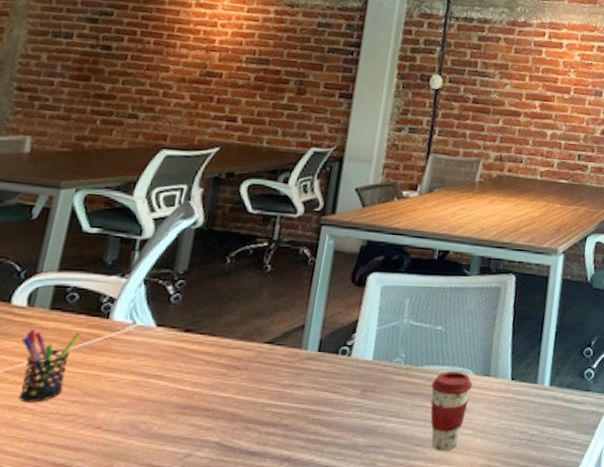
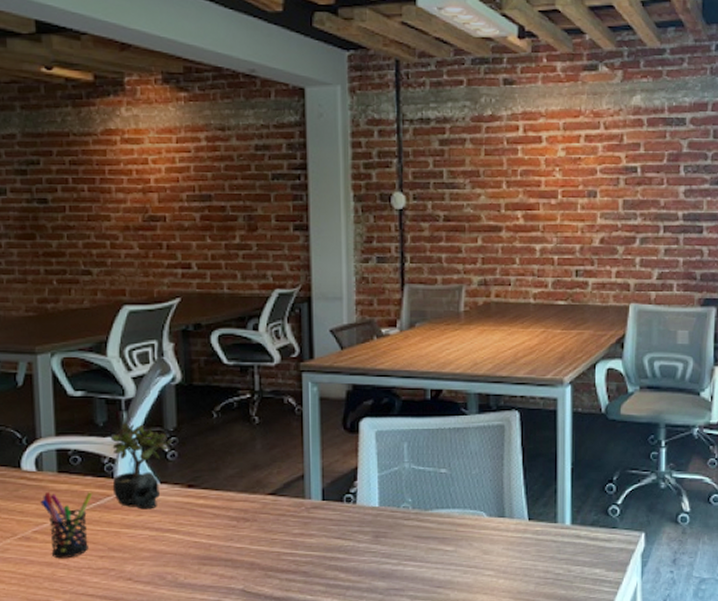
succulent plant: none [104,262,181,353] -> present [110,423,173,510]
coffee cup: present [430,371,472,451] -> none [444,514,487,592]

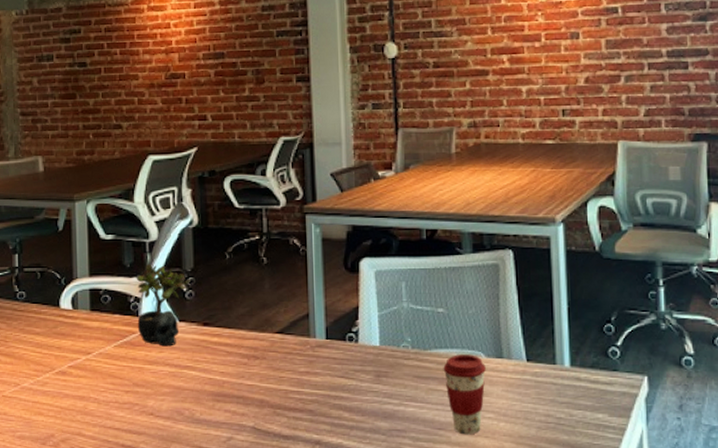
pen holder: present [40,491,93,559] -> none [75,328,120,393]
coffee cup: none [444,514,487,592] -> present [443,354,486,435]

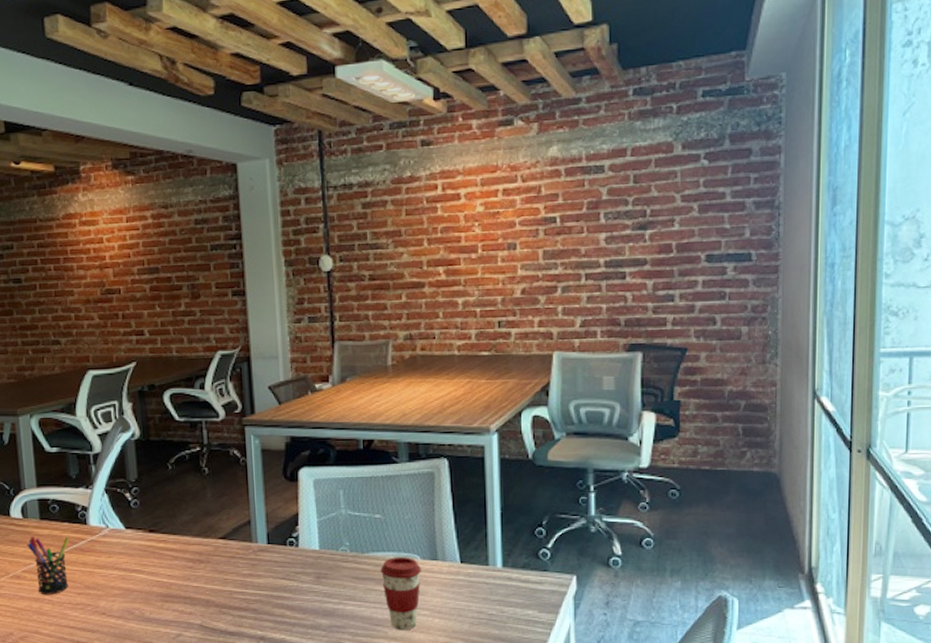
pen holder: none [75,328,120,393] -> present [27,536,70,595]
succulent plant: present [136,264,190,347] -> none [82,475,135,552]

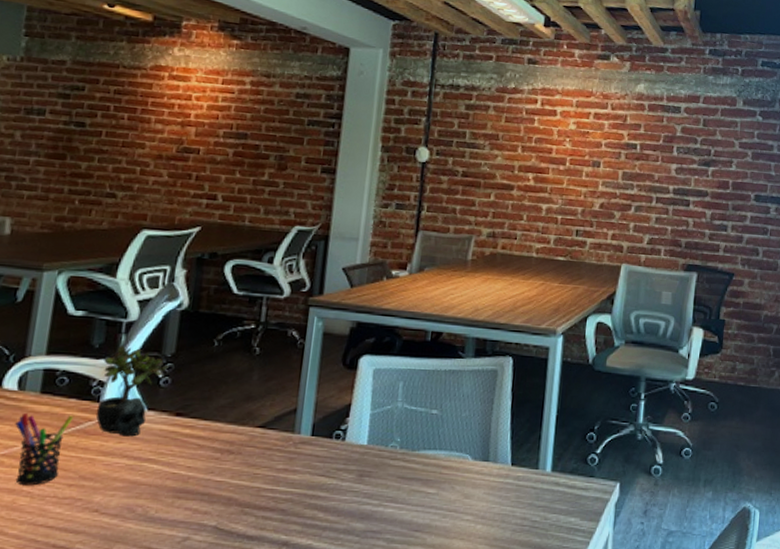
succulent plant: none [82,475,135,552] -> present [96,346,169,437]
coffee cup: present [380,557,421,630] -> none [428,456,471,537]

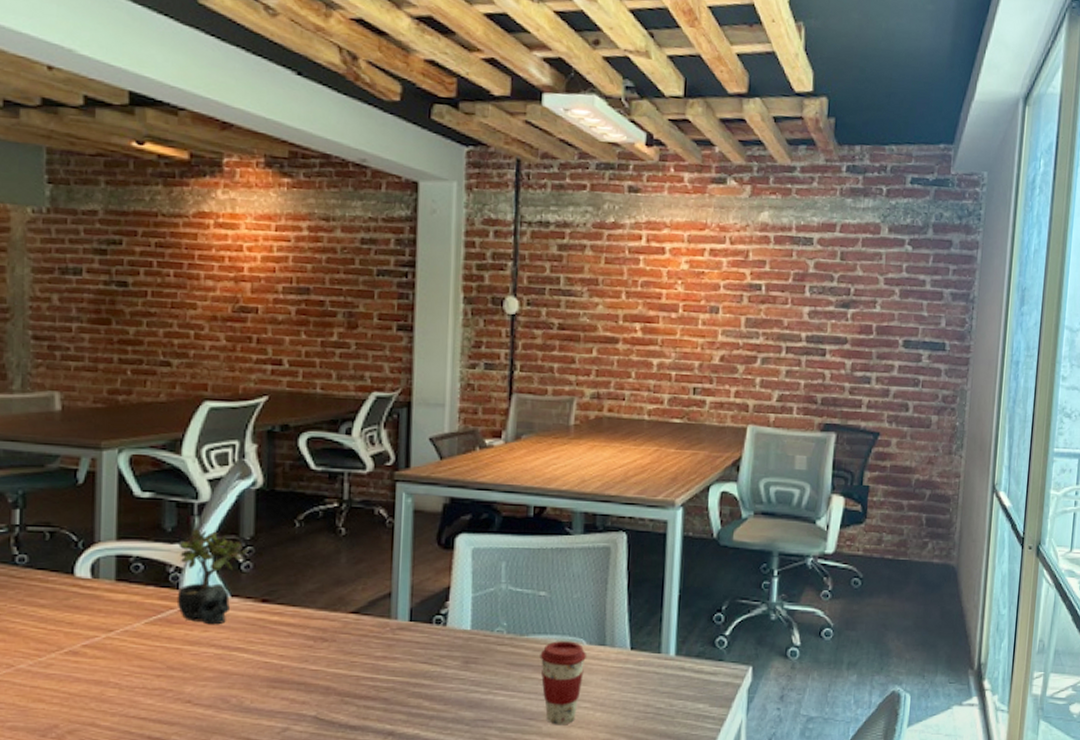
pen holder: present [15,412,74,486] -> none [93,601,154,677]
coffee cup: none [428,456,471,537] -> present [540,641,586,725]

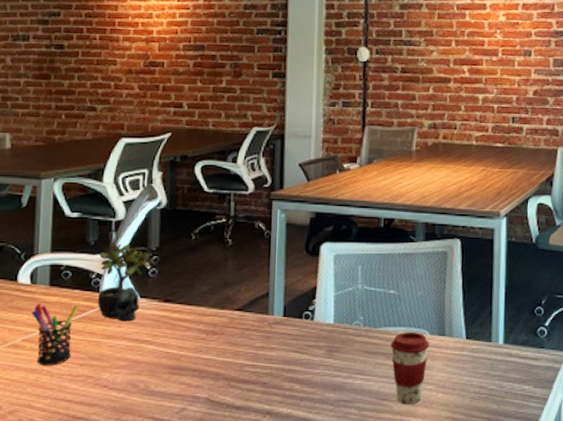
pen holder: none [93,601,154,677] -> present [31,303,79,366]

